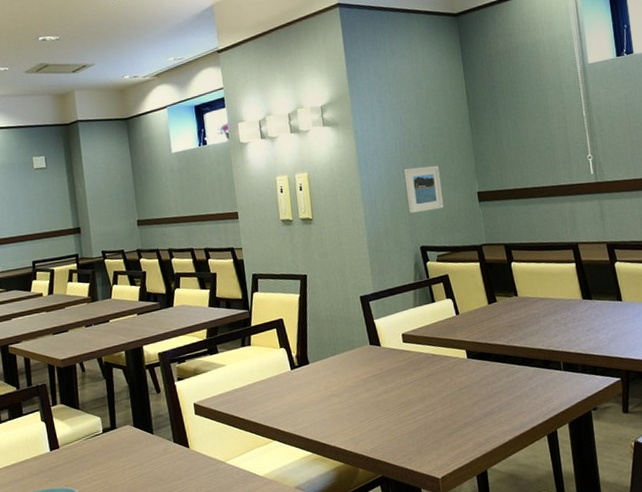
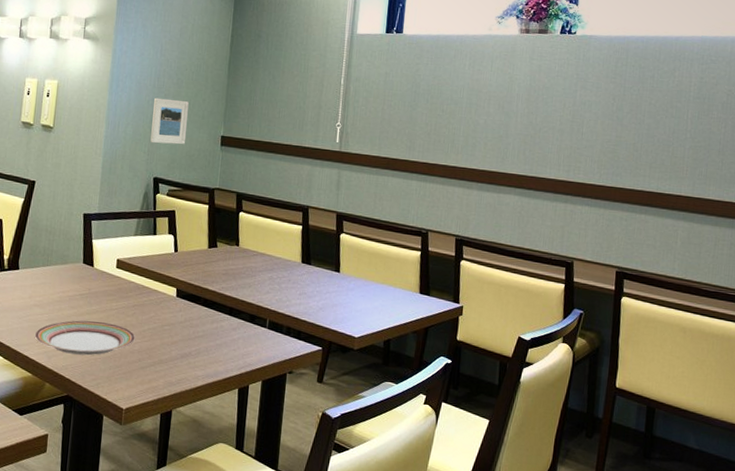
plate: none [337,397,436,436] -> present [34,320,135,356]

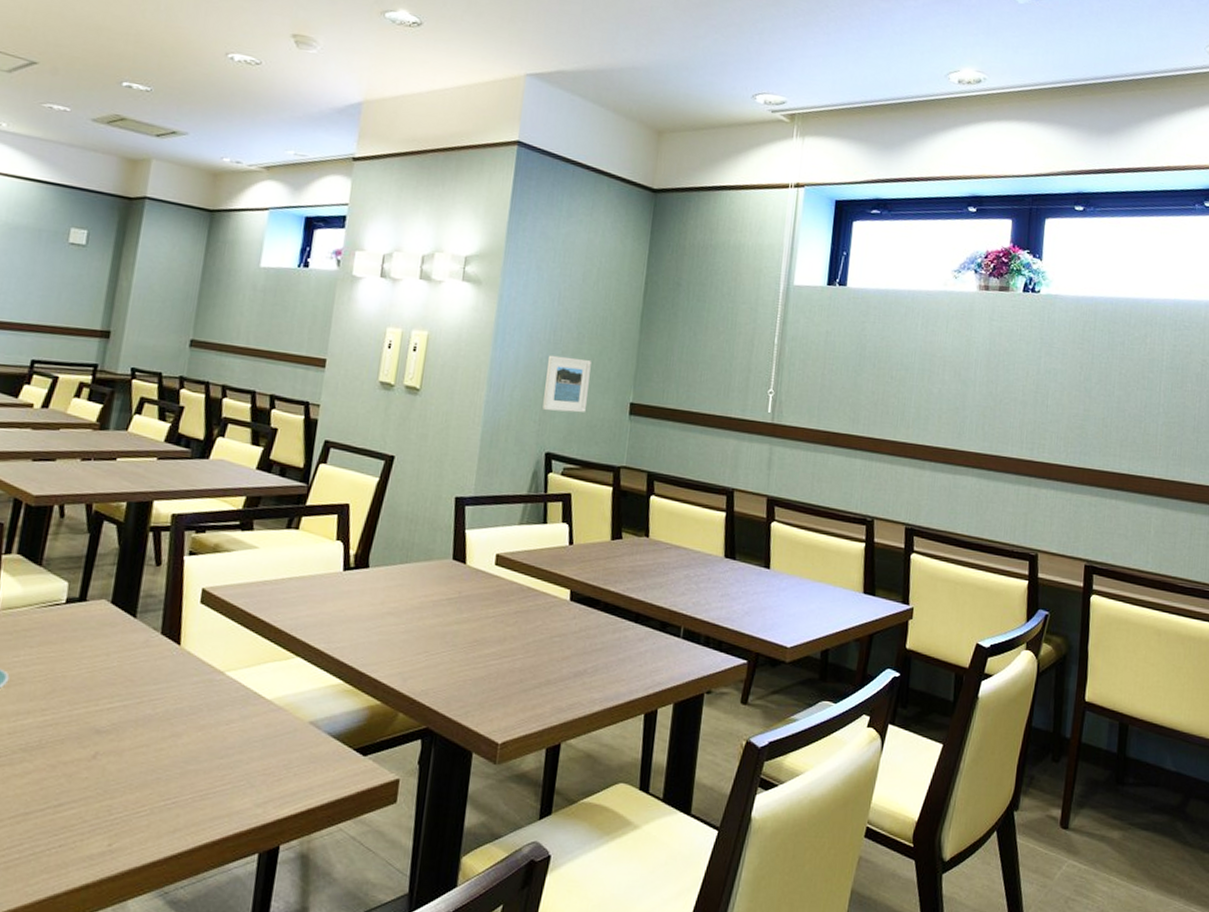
plate: present [34,320,135,356] -> none [386,632,517,677]

